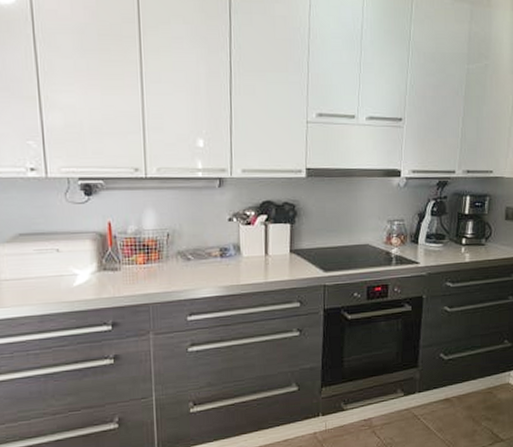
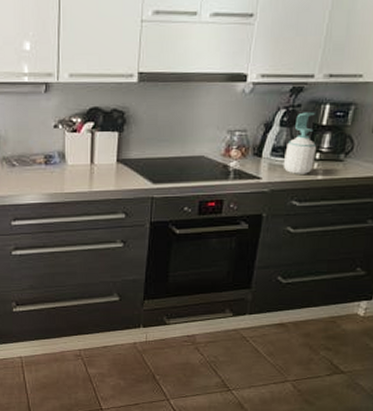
soap bottle: none [436,203,463,258] -> present [283,112,317,174]

